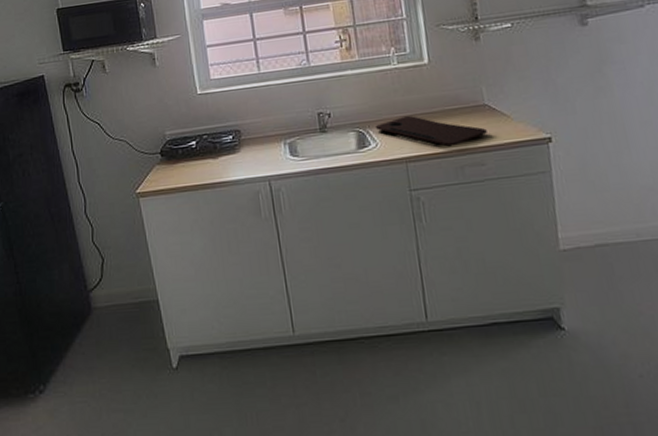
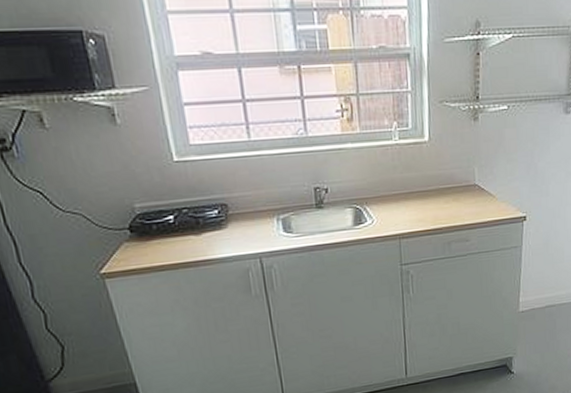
cutting board: present [374,116,487,147] -> none [372,193,474,224]

